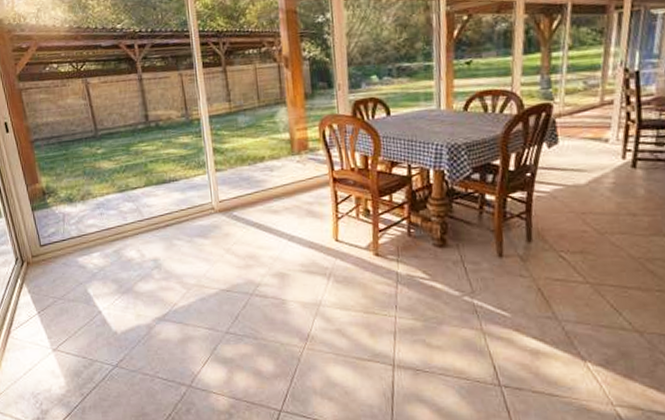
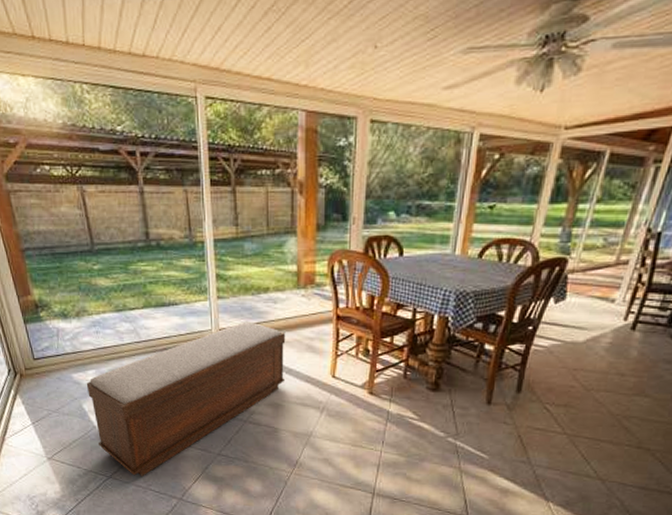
bench: none [91,191,289,363] -> present [86,321,286,476]

